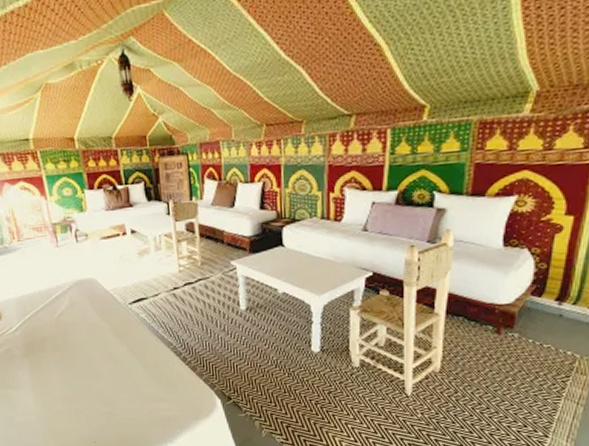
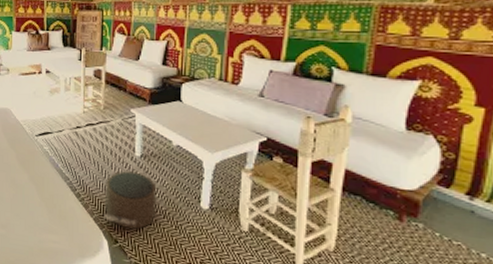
pouf: none [212,326,267,383] -> present [103,171,157,229]

